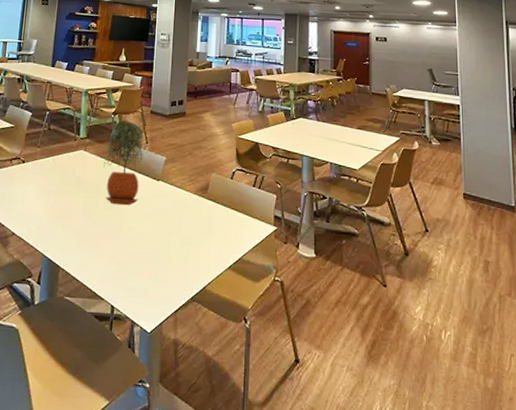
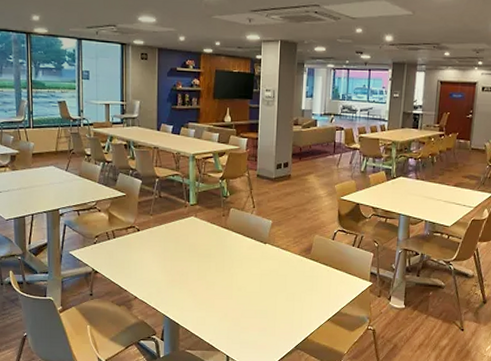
potted plant: present [103,121,144,206] -> none [214,186,251,268]

